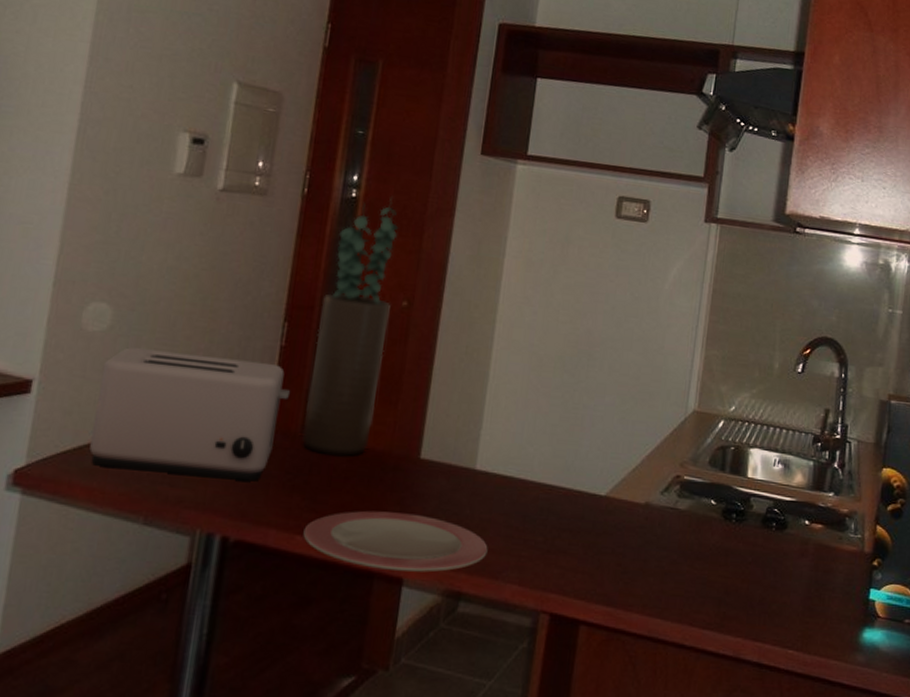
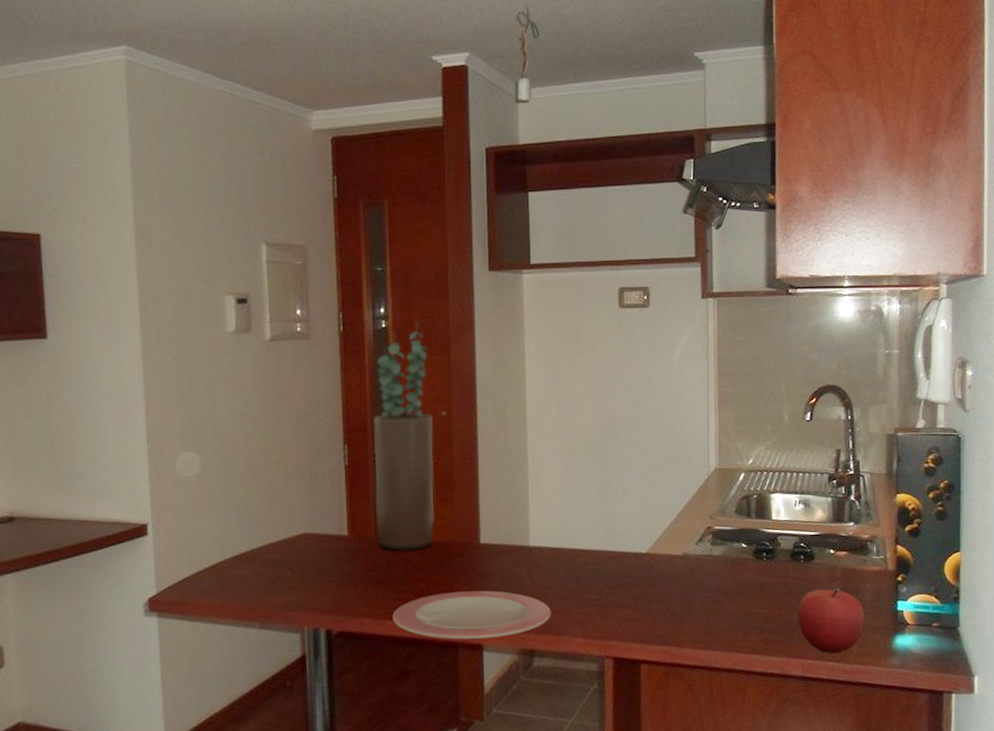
toaster: present [89,347,291,482] -> none [201,481,361,587]
fruit: none [760,564,833,641] -> present [797,588,865,654]

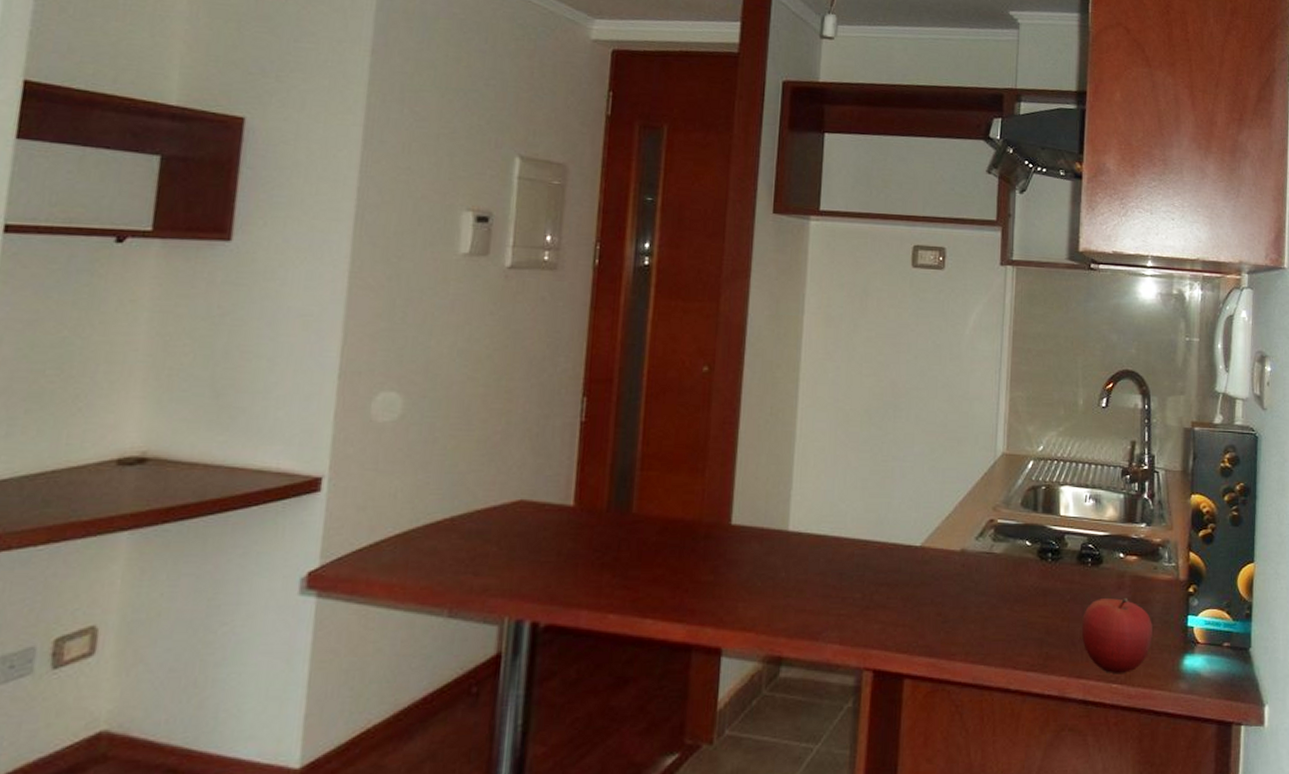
vase: present [374,320,435,551] -> none [608,260,695,530]
plate: present [392,590,551,640] -> none [616,581,806,642]

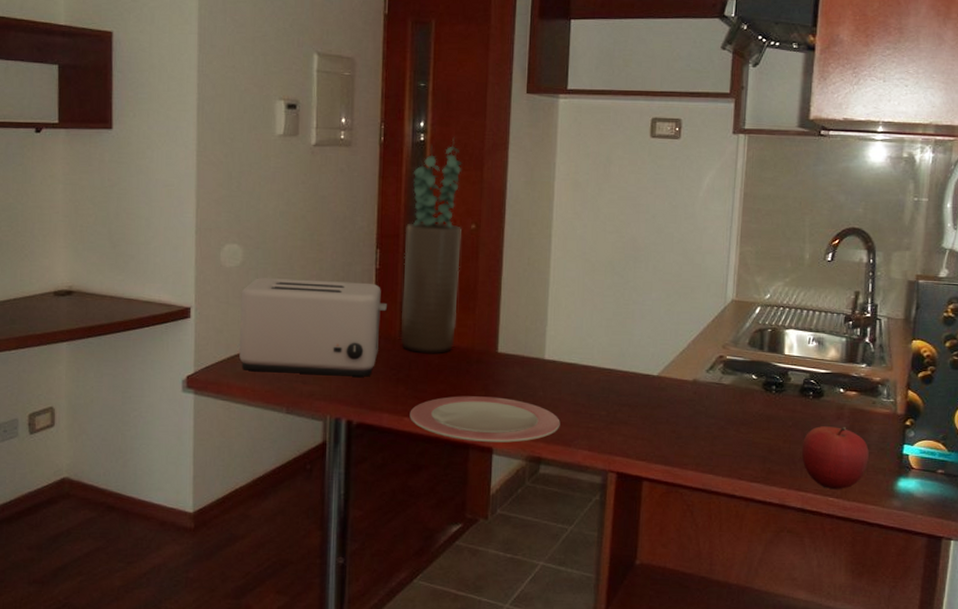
toaster: none [387,436,594,564] -> present [239,278,388,378]
vase: none [608,260,695,530] -> present [400,136,462,354]
plate: none [616,581,806,642] -> present [409,396,560,443]

